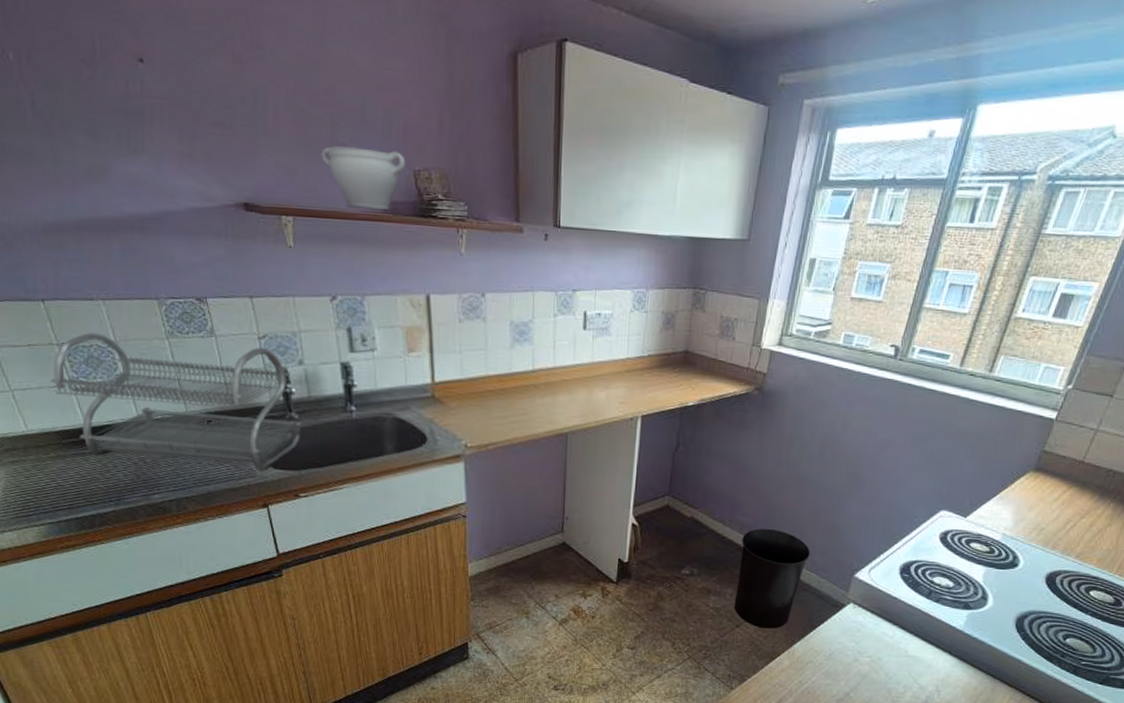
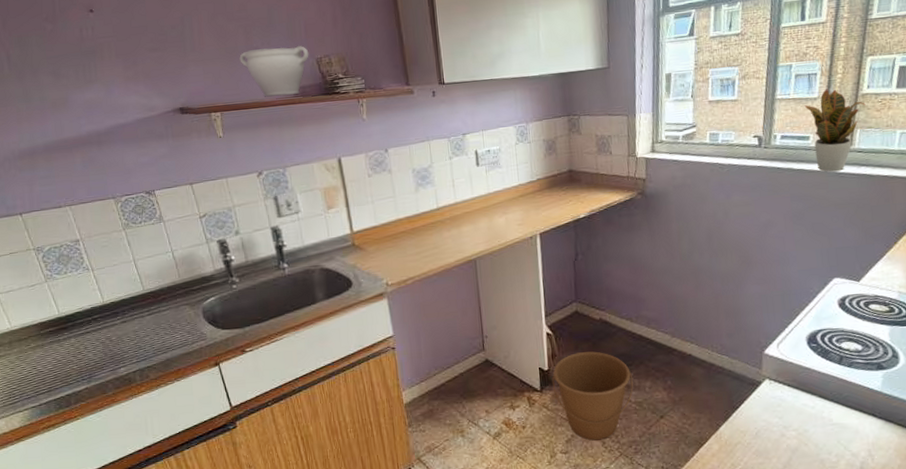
dish rack: present [50,332,302,471] -> none [28,224,243,342]
bucket: none [629,549,715,641] -> present [551,351,633,441]
waste bin: present [734,528,810,629] -> none [651,319,718,416]
potted plant: none [950,305,1016,398] -> present [804,89,866,172]

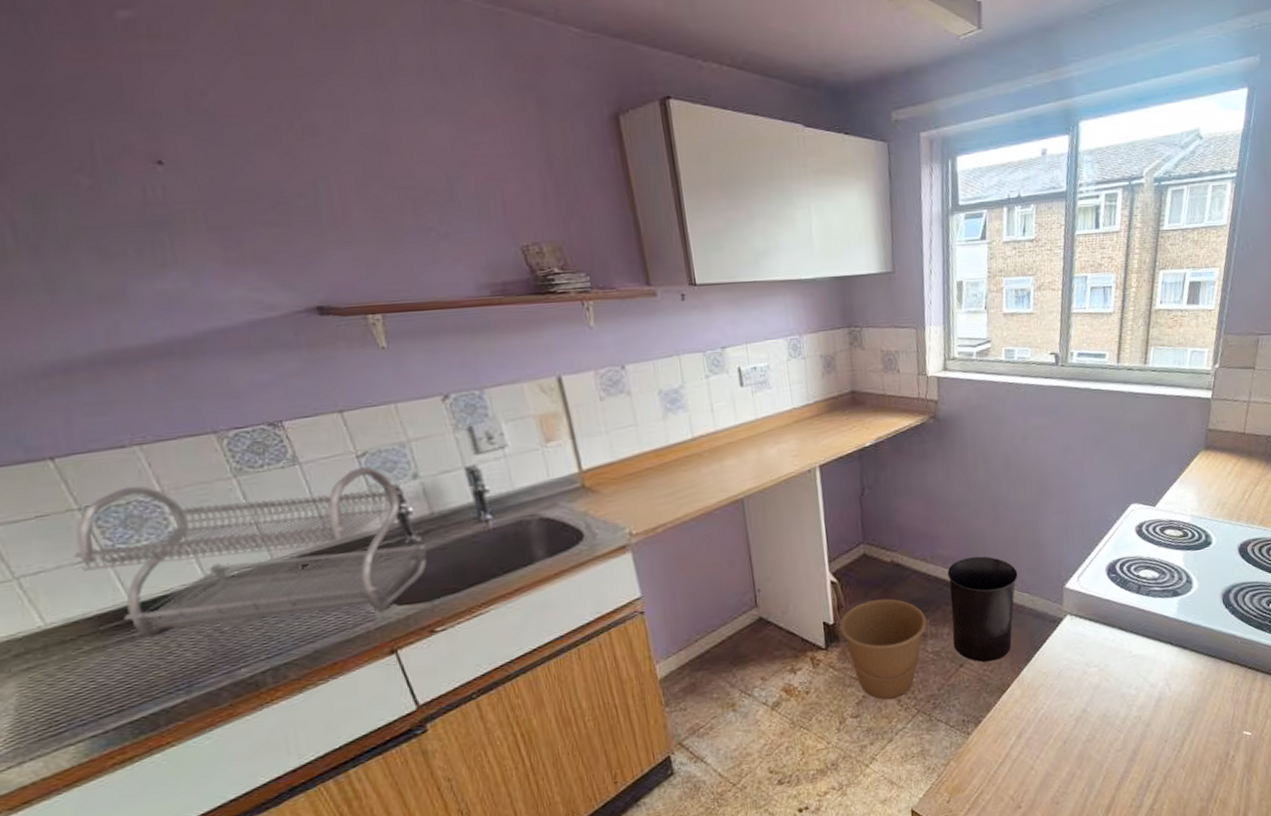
dish rack: none [28,224,243,342] -> present [72,466,428,639]
ceramic pot: present [239,46,309,97] -> none [407,229,511,295]
waste bin: none [651,319,718,416] -> present [947,556,1018,662]
potted plant: present [804,89,866,172] -> none [1100,303,1159,393]

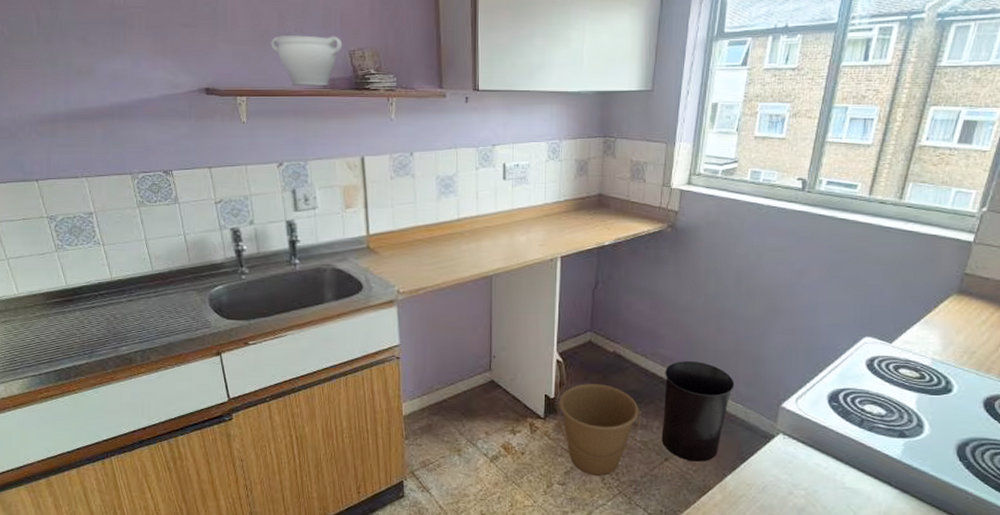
dish rack: present [72,466,428,639] -> none [39,205,252,322]
ceramic pot: none [407,229,511,295] -> present [271,35,342,87]

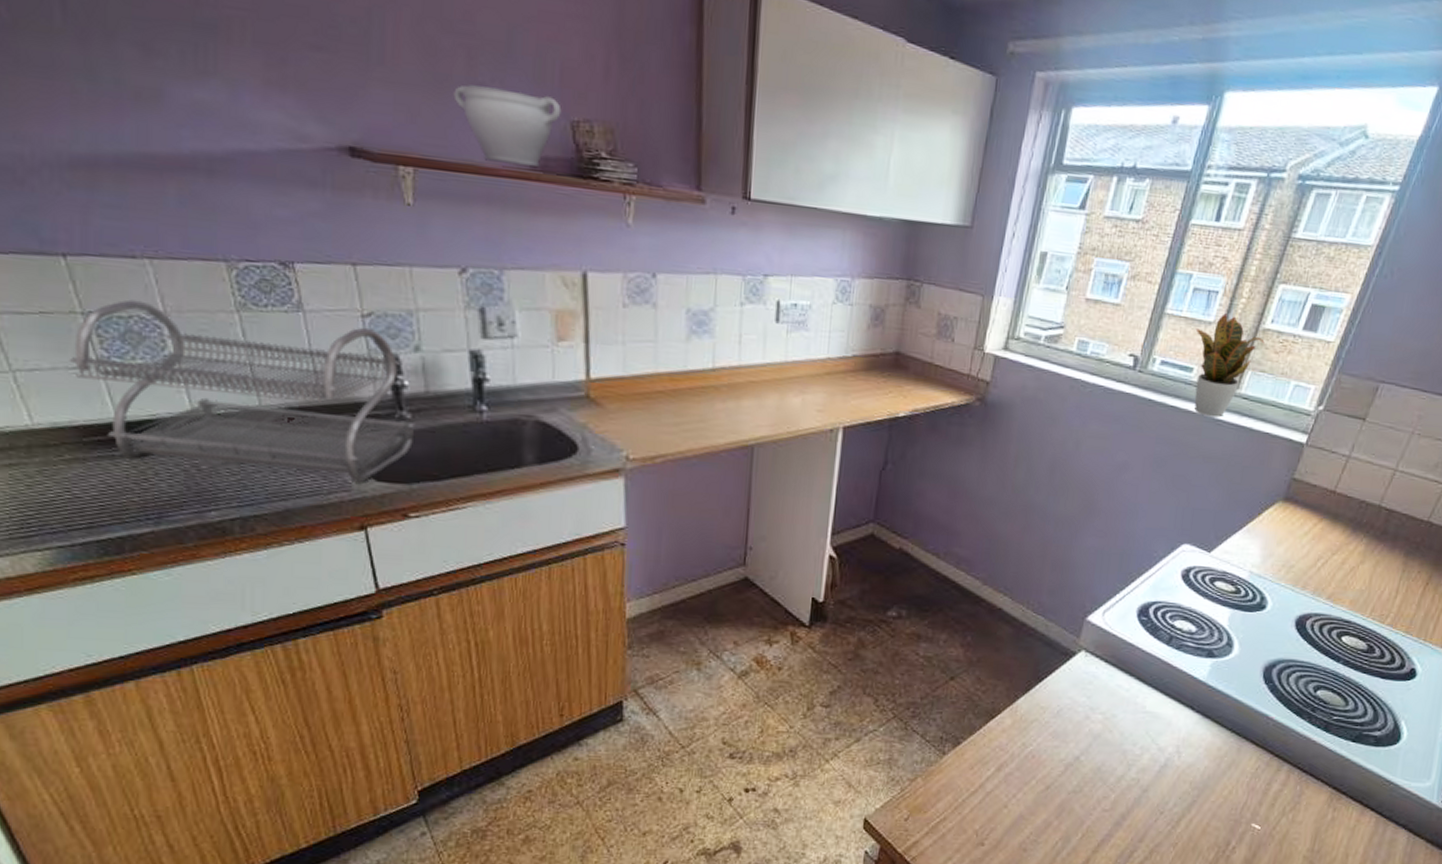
dish rack: none [39,205,252,322] -> present [69,299,415,483]
bucket: present [557,384,640,476] -> none [825,586,927,697]
waste bin: present [661,361,734,462] -> none [948,563,1037,682]
potted plant: none [856,136,922,225] -> present [1194,313,1265,418]

